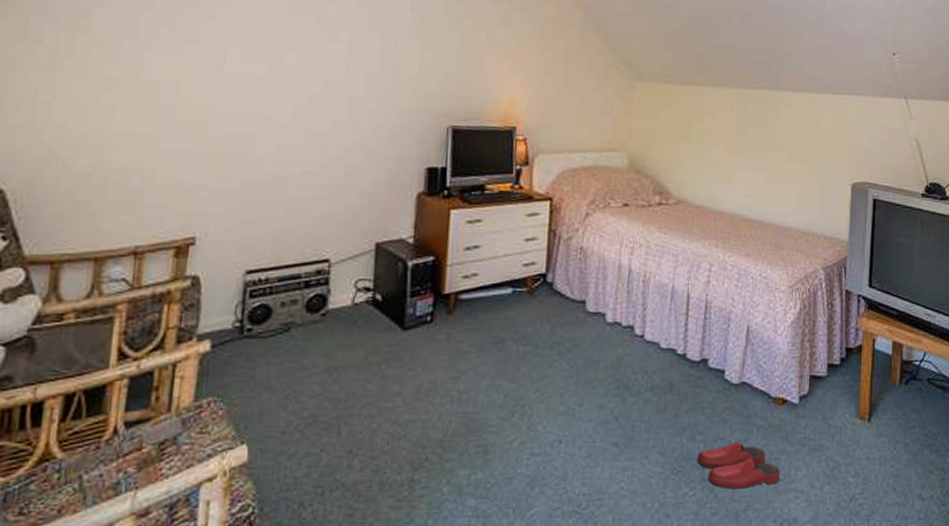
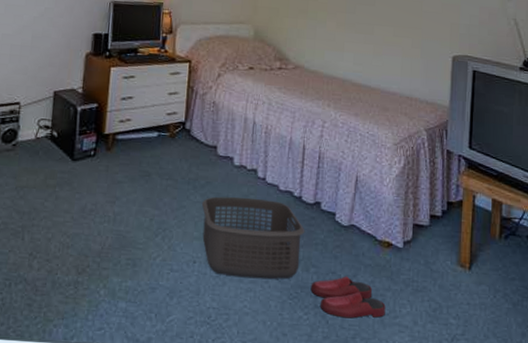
clothes hamper: none [567,360,691,455] -> present [201,196,305,279]

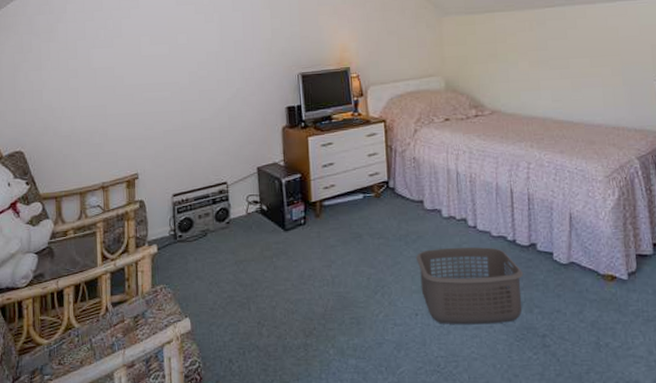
slippers: present [310,276,386,319] -> none [536,313,618,354]

